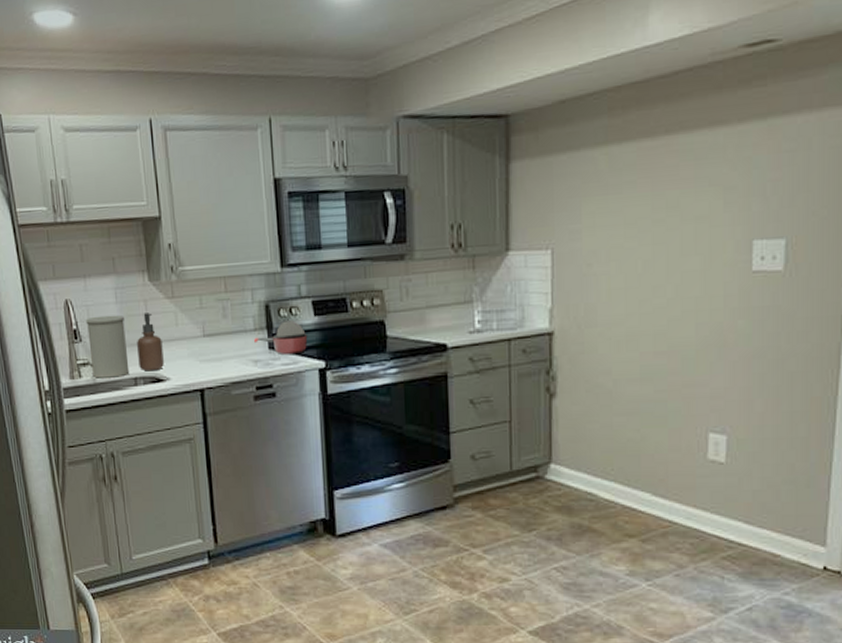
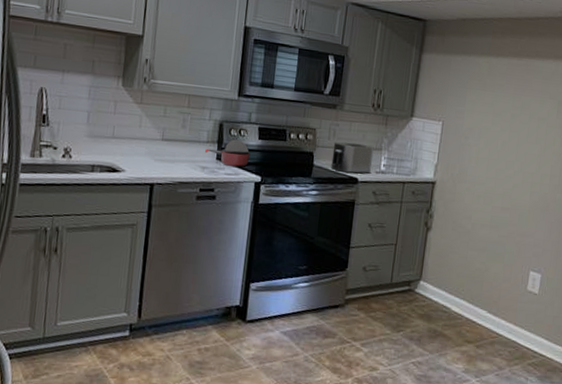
canister: present [85,315,130,378] -> none [53,106,93,163]
soap dispenser: present [137,313,164,372] -> none [98,112,125,162]
toaster: none [408,298,463,340] -> present [331,142,374,174]

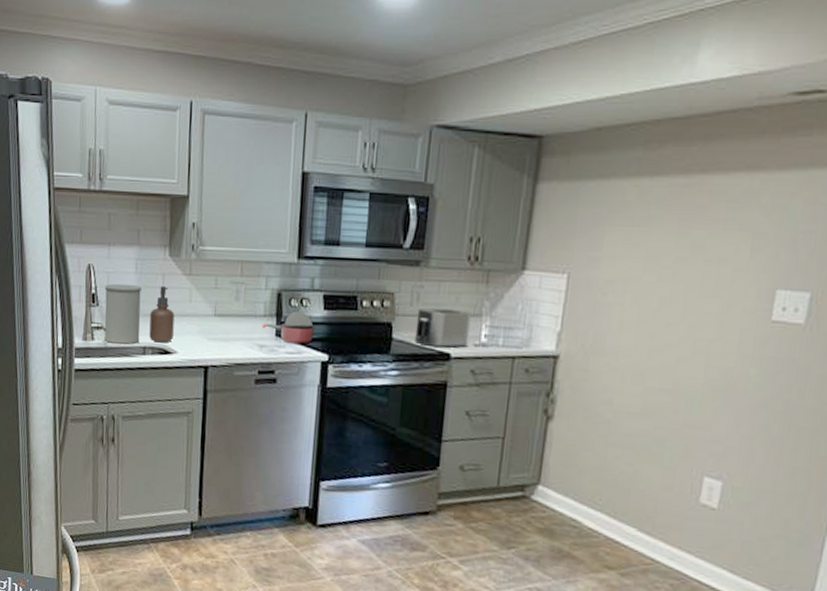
canister: none [53,106,93,163] -> present [104,283,141,345]
soap dispenser: none [98,112,125,162] -> present [149,286,175,343]

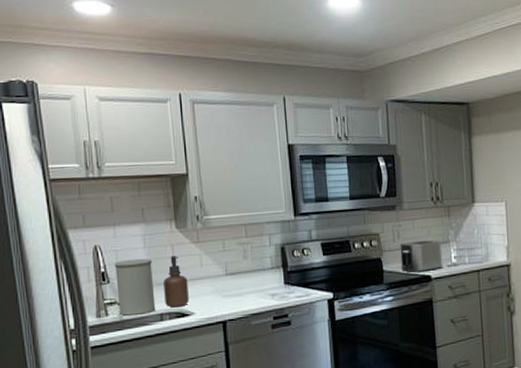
saucepan: present [263,311,315,345] -> none [272,259,318,289]

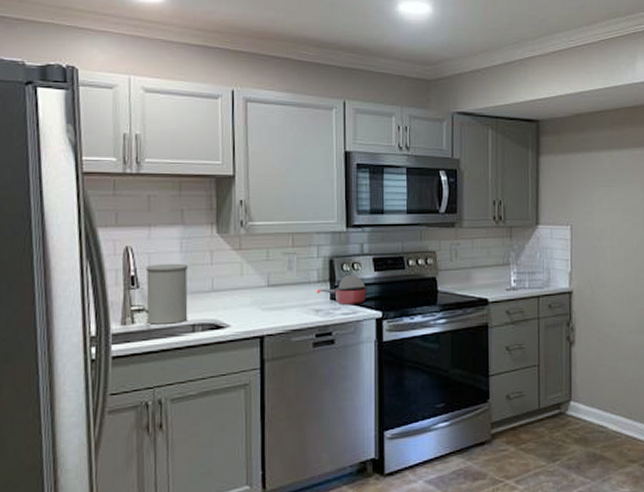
soap dispenser: present [163,256,189,308] -> none [198,262,225,319]
saucepan: none [272,259,318,289] -> present [317,274,368,306]
toaster: present [400,239,443,273] -> none [457,261,502,295]

